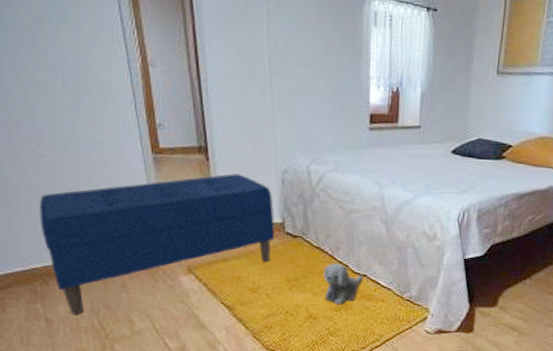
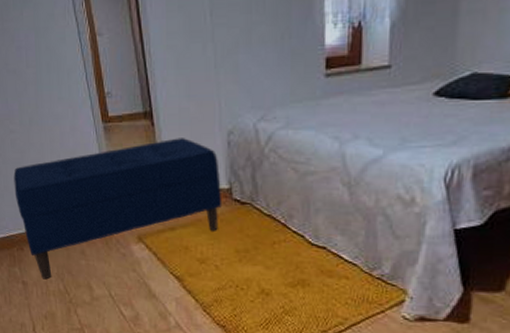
plush toy: present [322,262,363,305] -> none [275,232,322,281]

